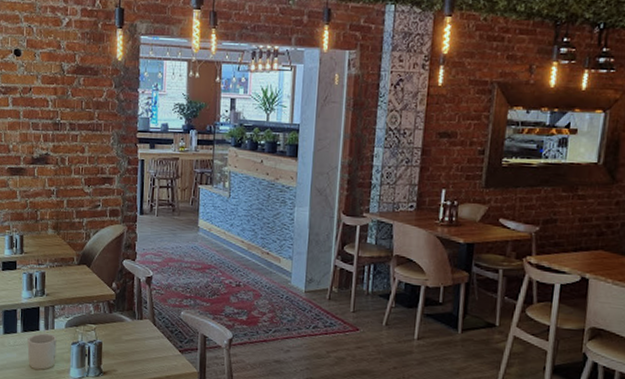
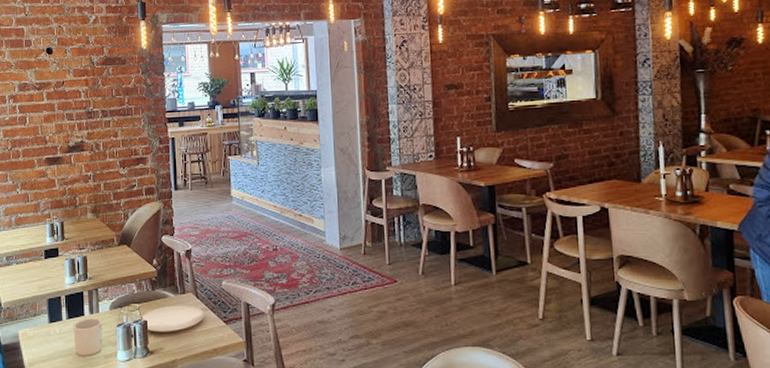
plate: none [95,329,161,356] -> present [140,305,205,332]

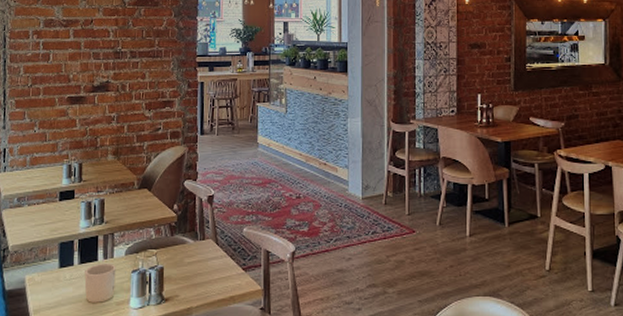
plate: present [140,305,205,332] -> none [156,251,224,279]

